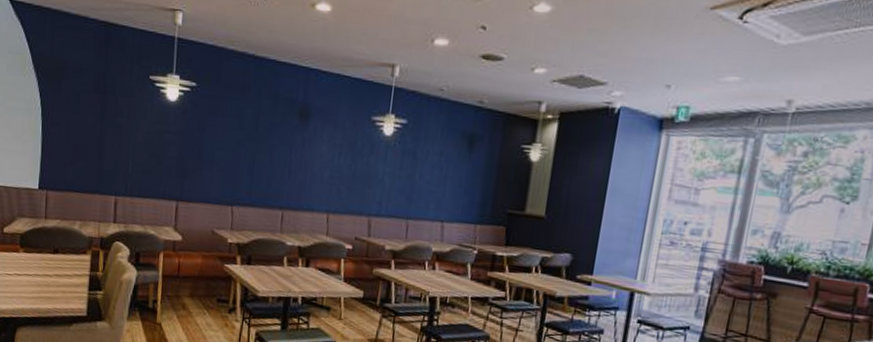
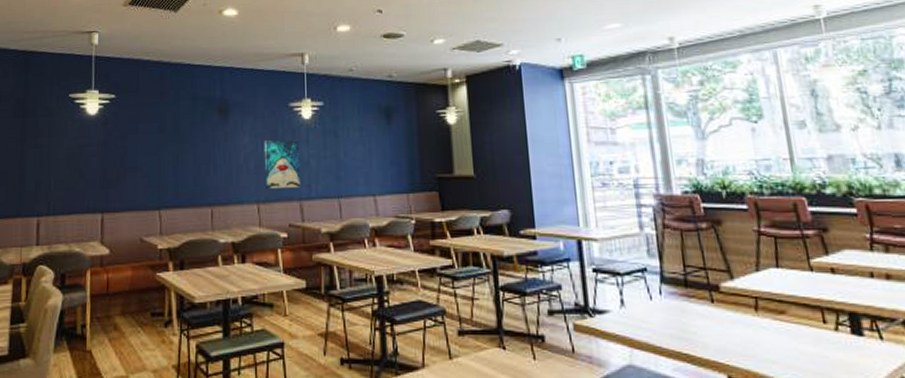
wall art: none [337,152,377,204] -> present [264,140,301,188]

